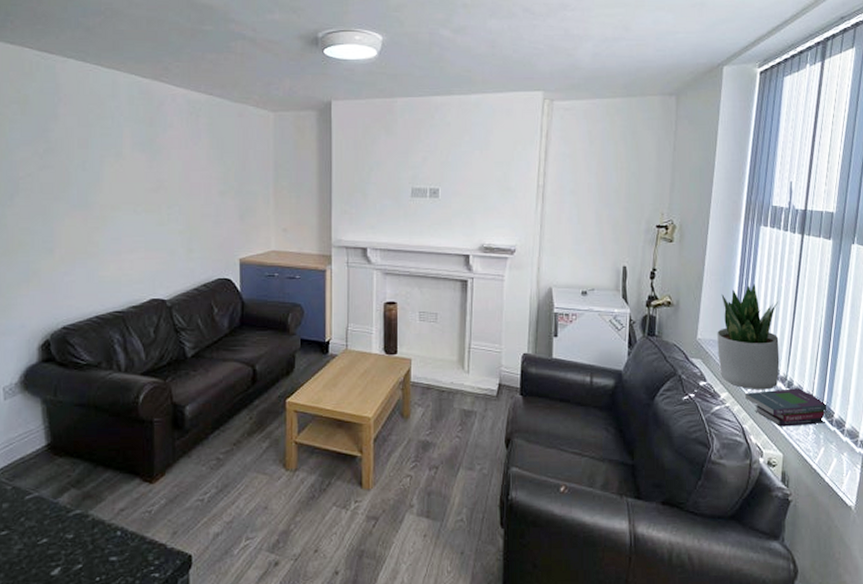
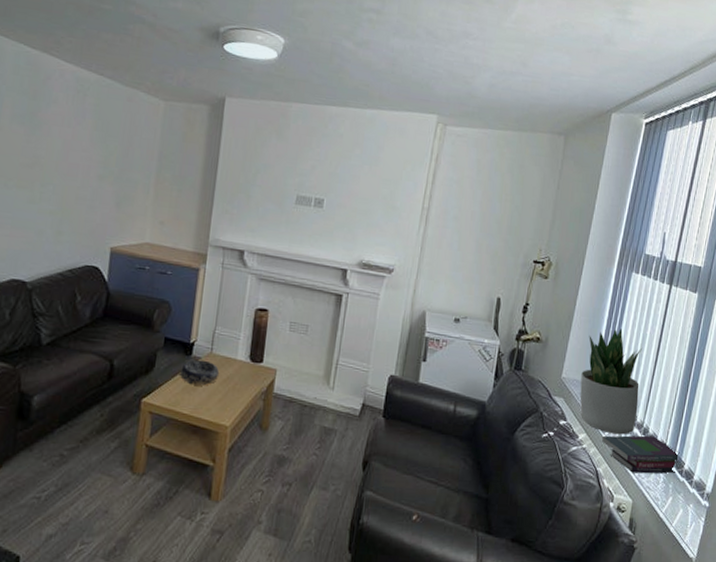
decorative bowl: none [319,357,357,382] -> present [179,359,220,386]

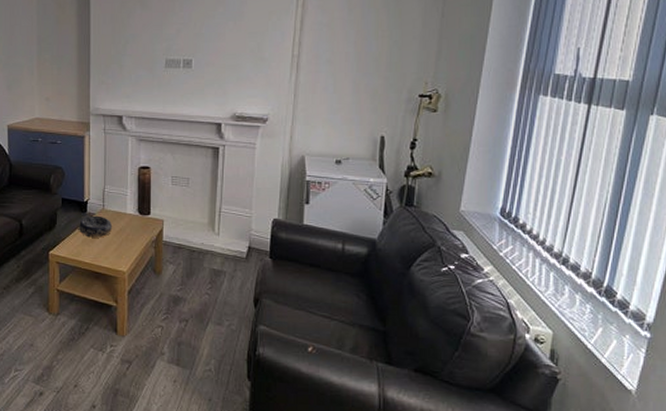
planter: present [580,328,642,435] -> none [483,156,556,266]
books: present [602,435,680,474] -> none [512,265,610,305]

